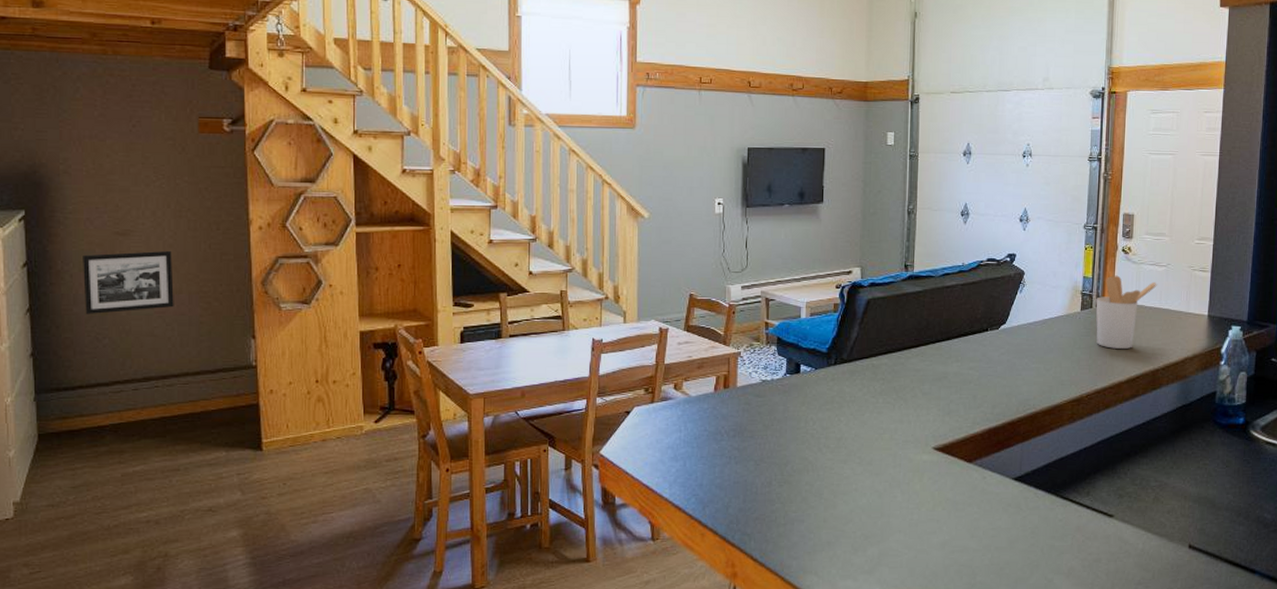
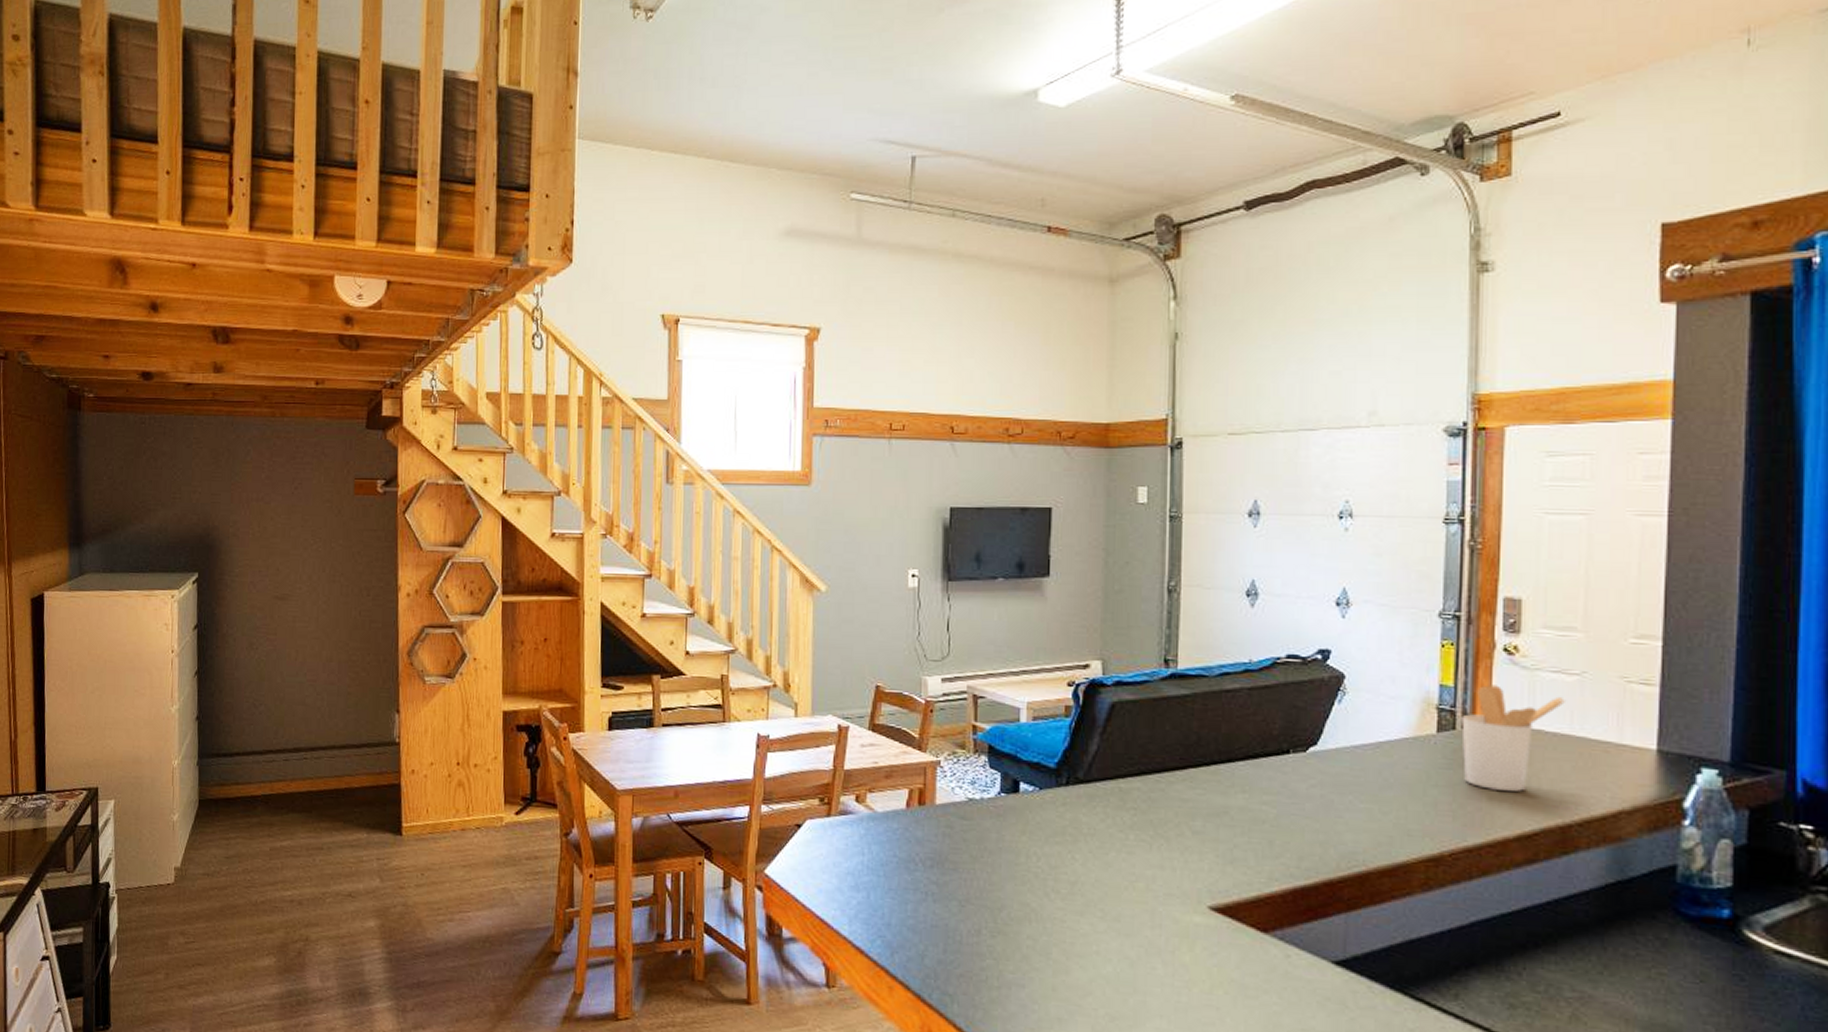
picture frame: present [83,250,174,314] -> none [245,616,325,680]

